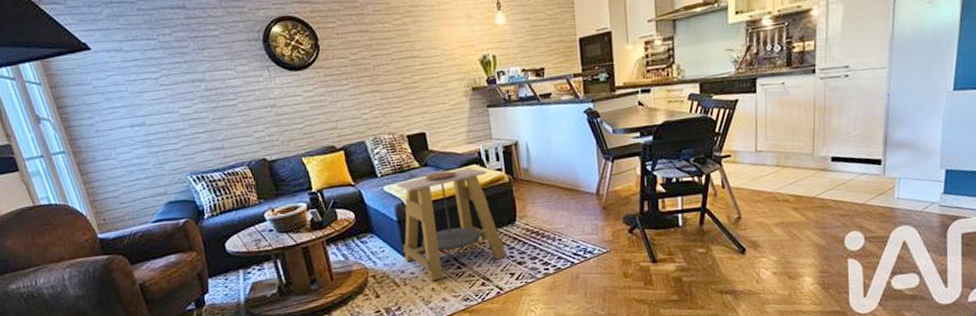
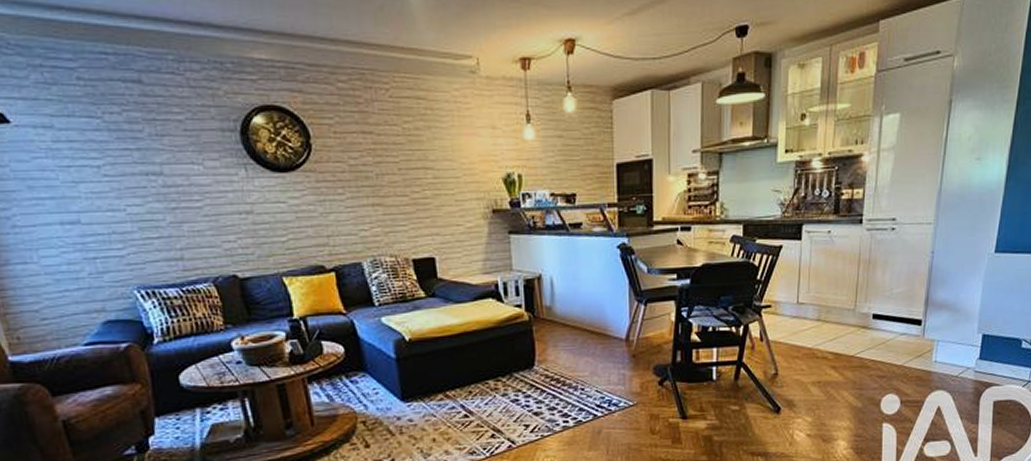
side table: present [396,167,506,282] -> none [397,301,521,431]

